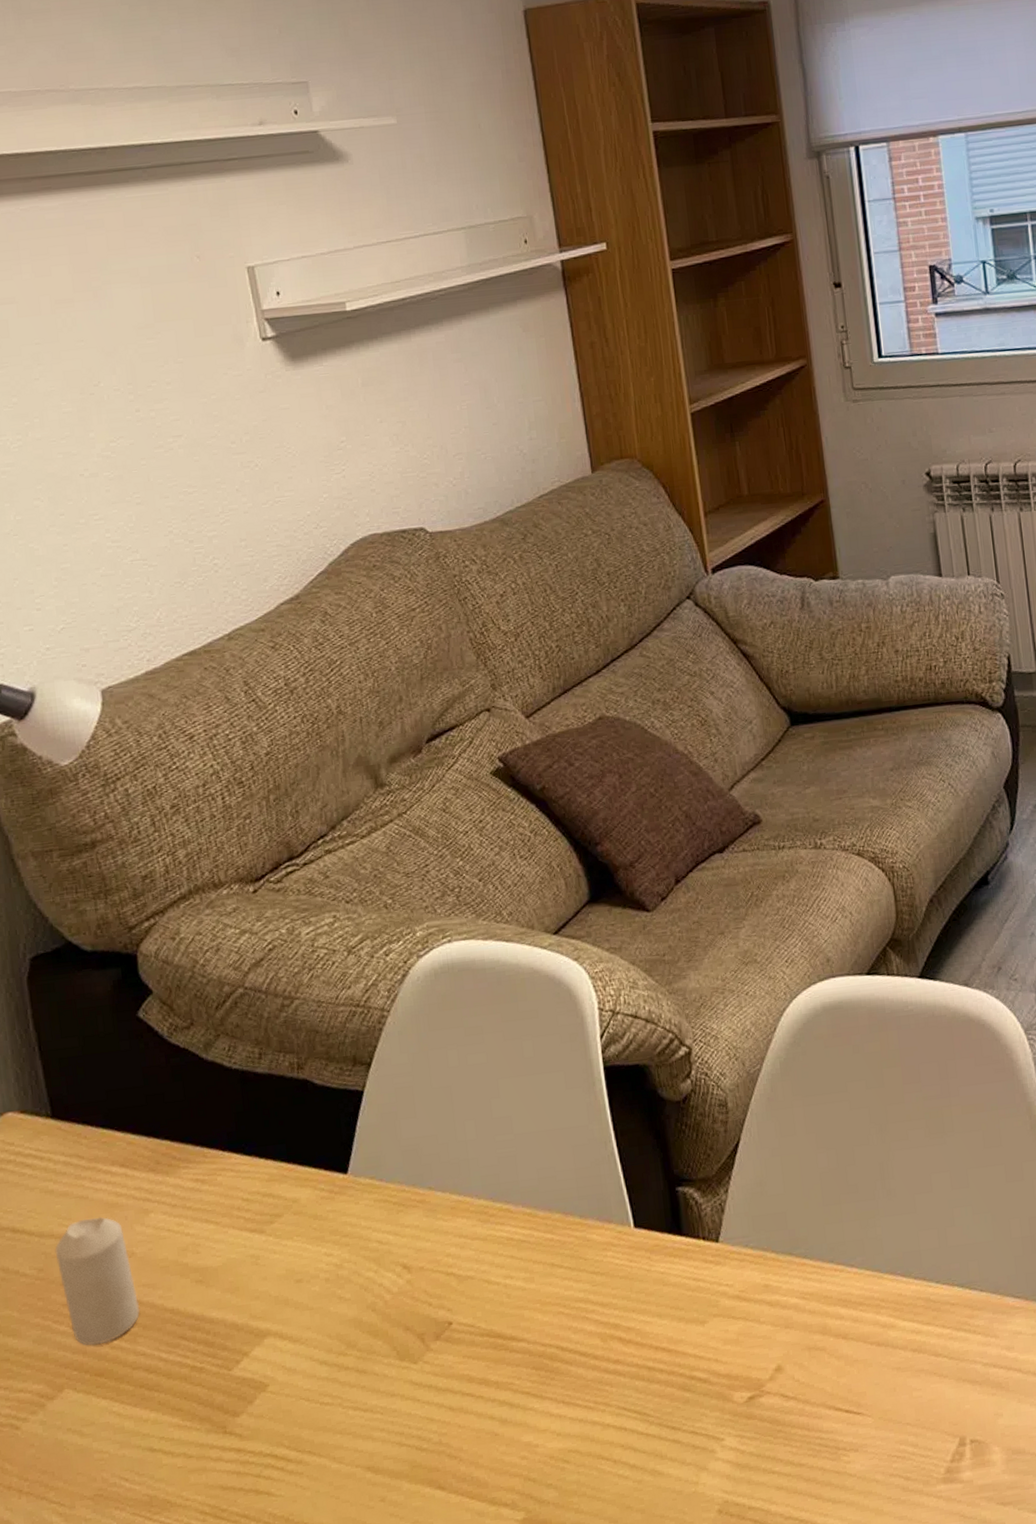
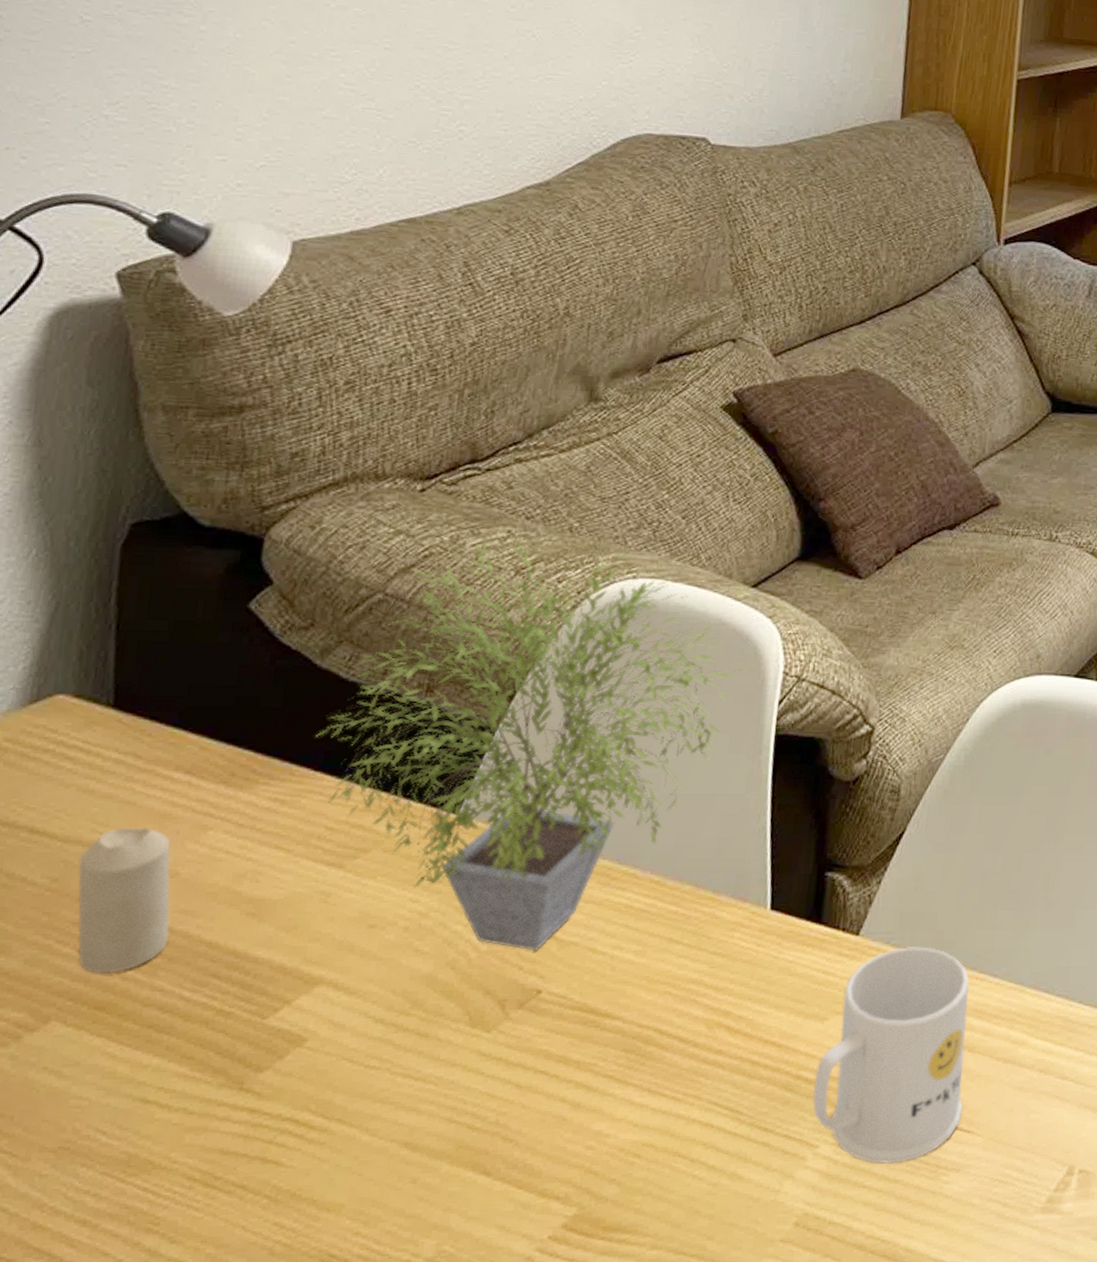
potted plant: none [217,917,565,1288] -> present [316,538,747,951]
mug: none [706,1246,849,1451] -> present [812,947,970,1164]

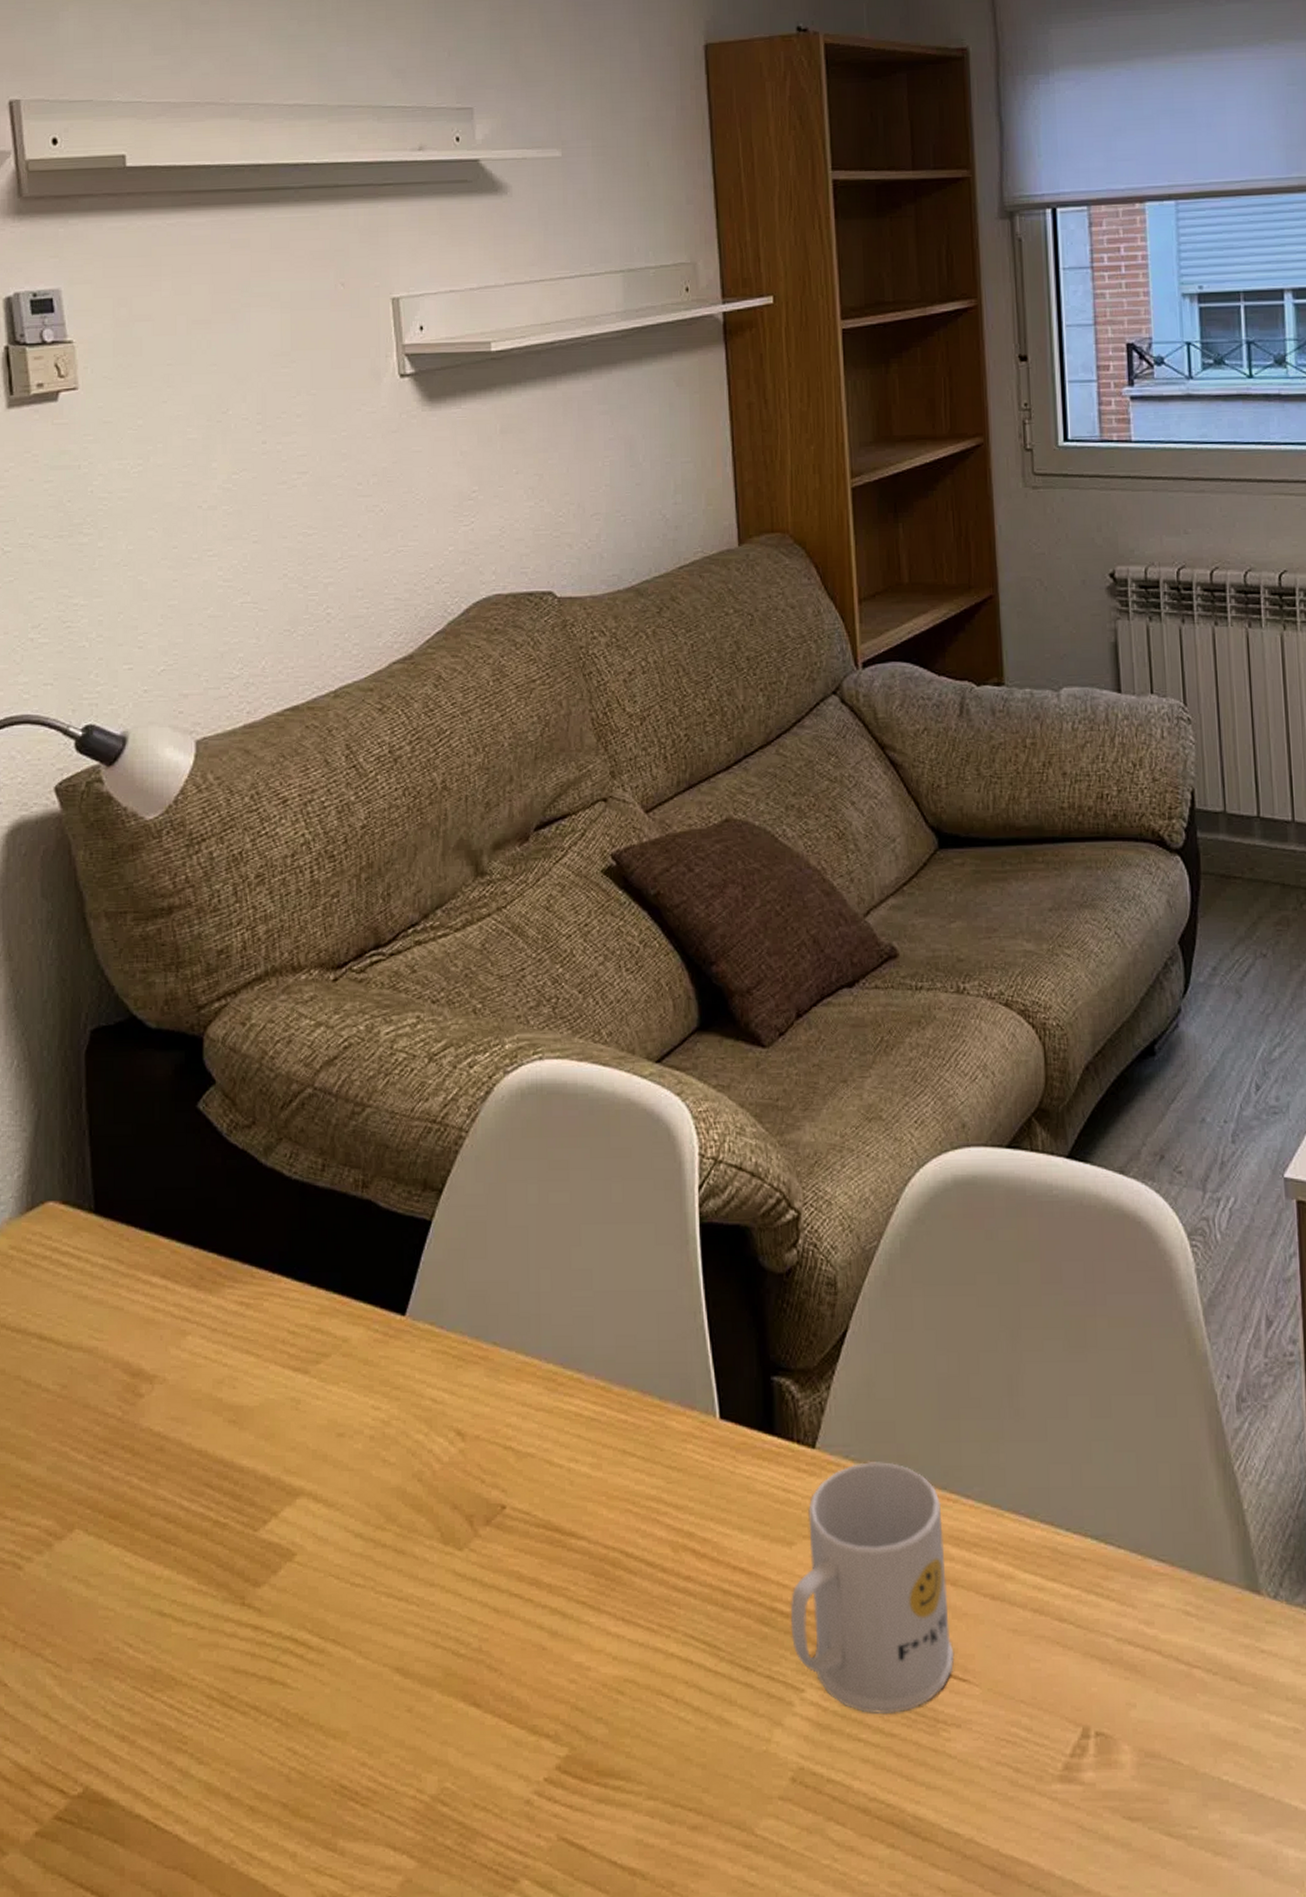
candle: present [77,827,171,974] -> none [82,1333,166,1482]
potted plant: present [316,538,747,951] -> none [269,1025,662,1463]

